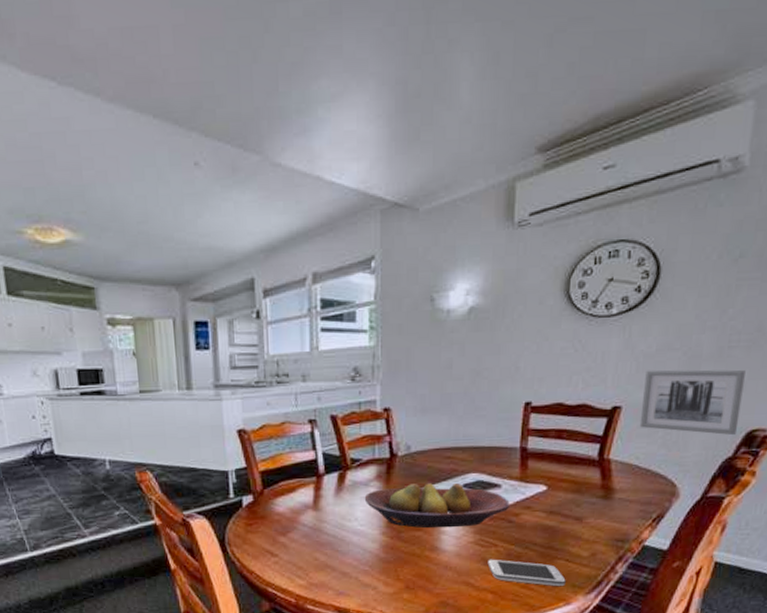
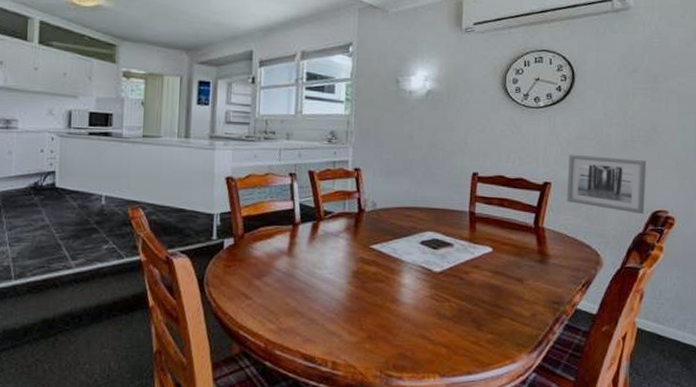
fruit bowl: present [364,483,510,529] -> none [334,238,461,281]
smartphone: present [487,559,566,587] -> none [442,313,511,345]

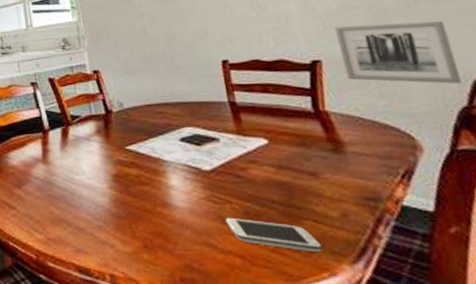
smartphone: none [442,313,511,345] -> present [225,217,323,253]

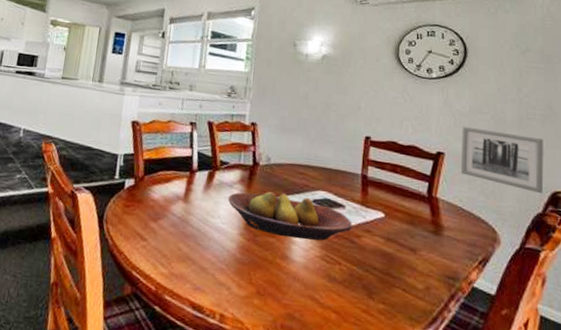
fruit bowl: none [88,137,233,183] -> present [228,192,352,241]
smartphone: present [225,217,323,253] -> none [332,276,404,318]

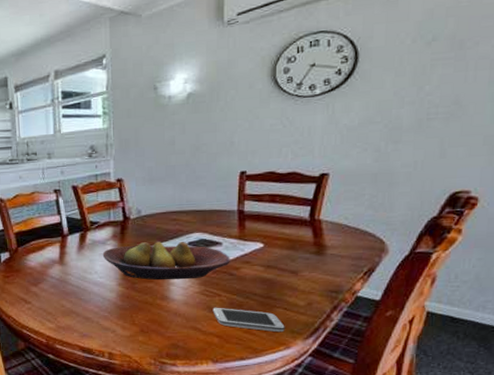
smartphone: none [332,276,404,318] -> present [212,307,285,333]
wall art: present [460,126,544,194] -> none [346,138,445,197]

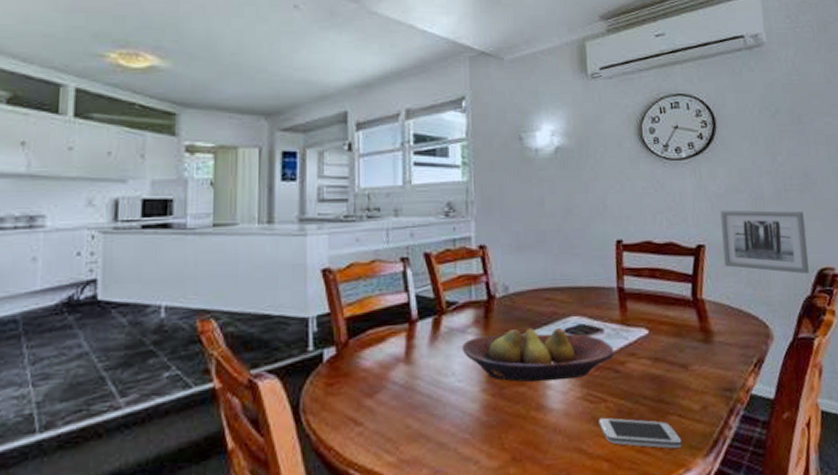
wall art: none [346,138,445,197] -> present [720,210,810,275]

